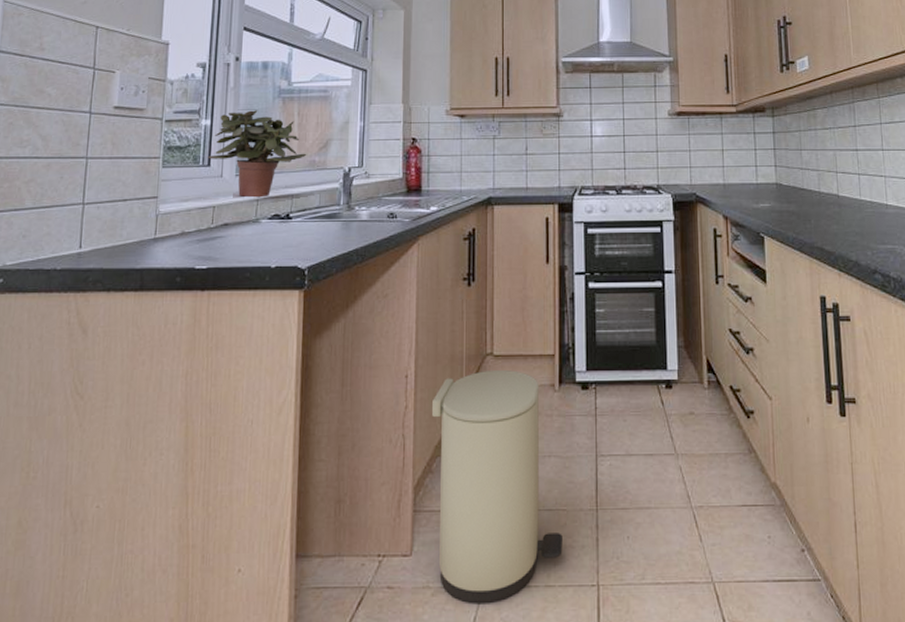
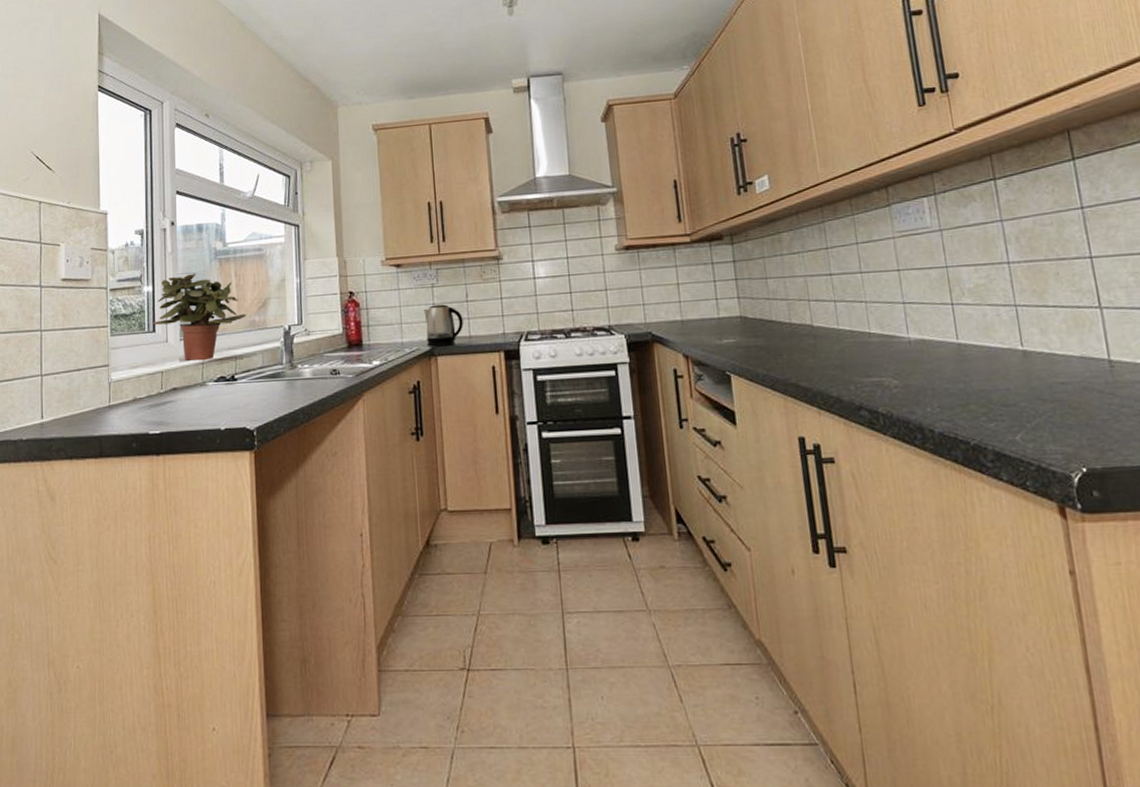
pedal bin: present [432,370,563,604] -> none [389,526,534,765]
kettle: none [484,156,521,196] -> present [424,304,463,347]

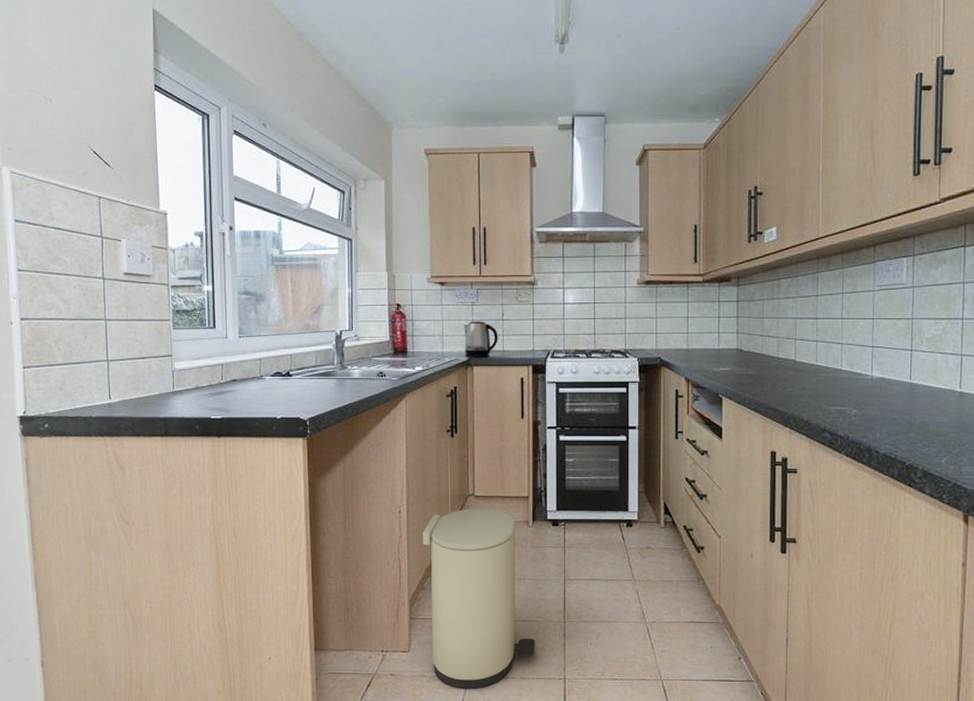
potted plant: present [151,273,247,361] -> none [212,277,302,357]
pedal bin: none [389,526,534,765] -> present [423,509,535,690]

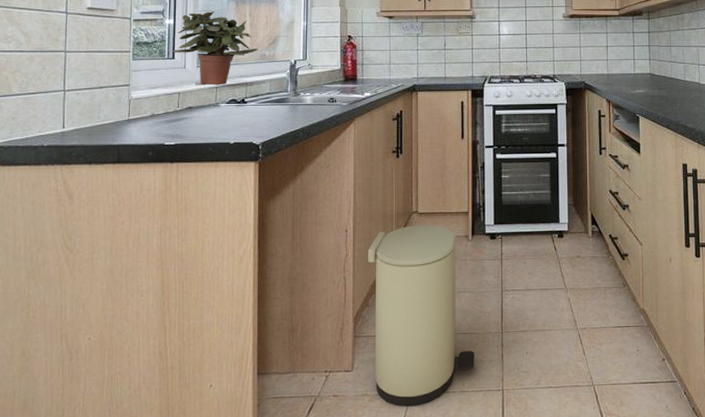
potted plant: none [212,277,302,357] -> present [171,11,258,86]
kettle: present [463,321,498,358] -> none [409,51,441,84]

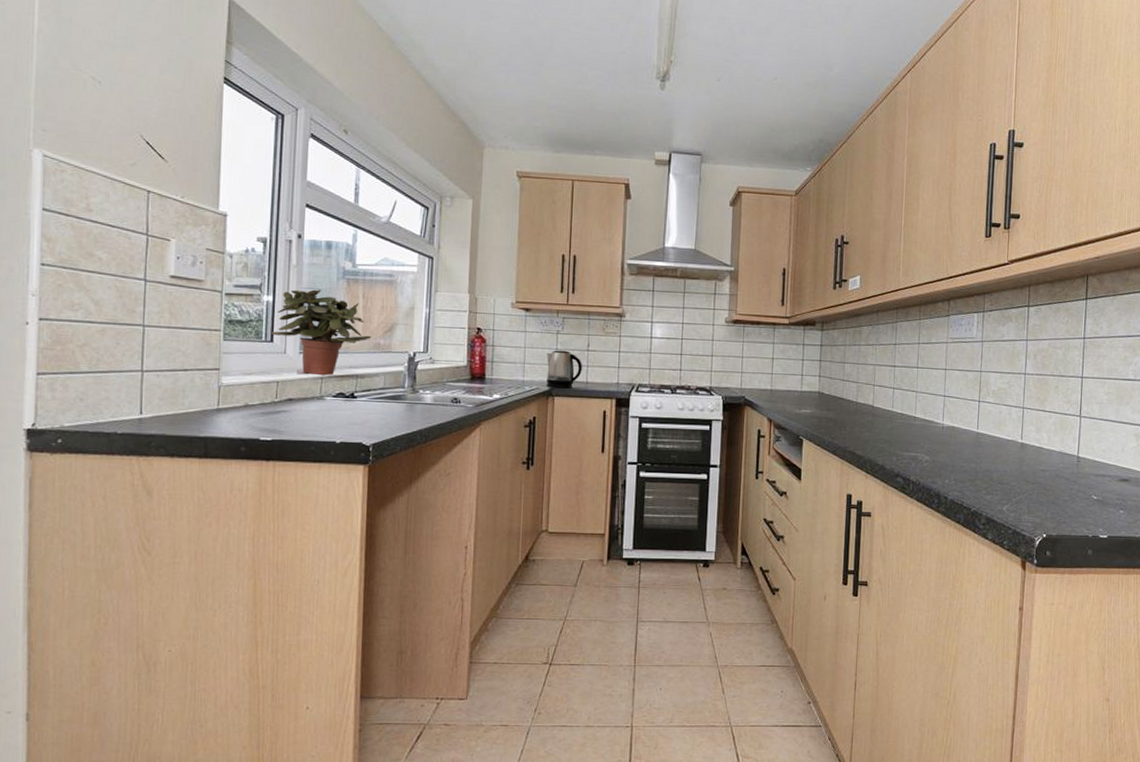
pedal bin: present [368,225,475,407] -> none [489,545,603,740]
kettle: none [409,51,441,84] -> present [546,350,582,389]

